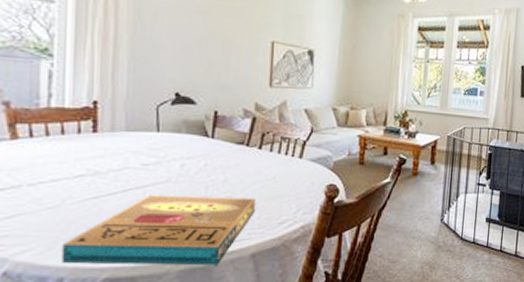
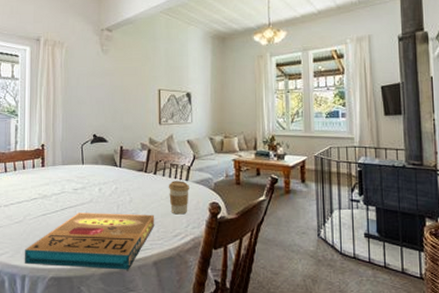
coffee cup: none [276,157,303,198] -> present [168,181,189,215]

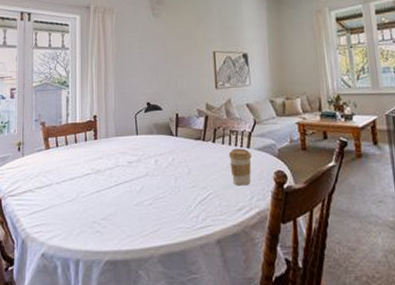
pizza box: present [24,213,155,270] -> none [78,187,216,251]

